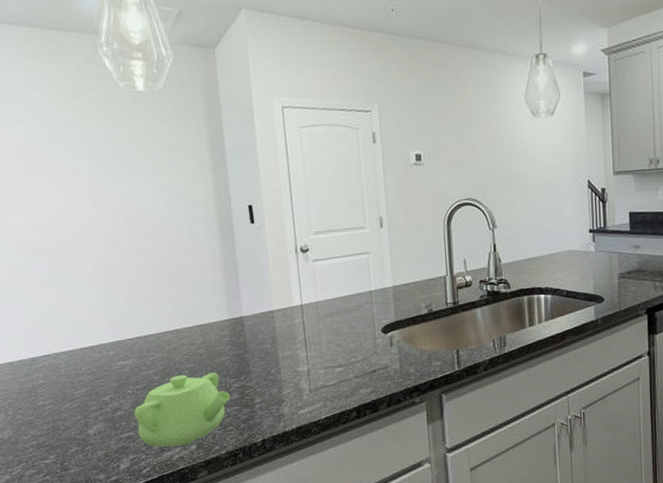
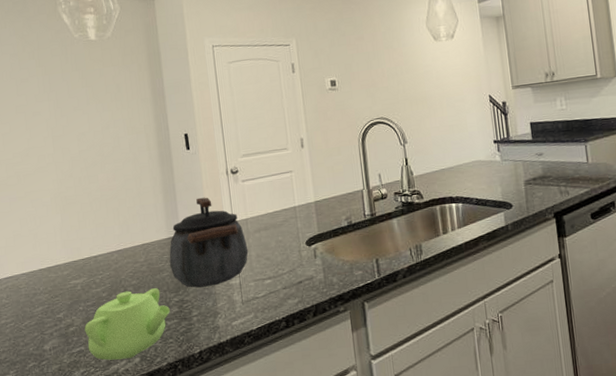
kettle: none [229,276,318,374] -> present [169,197,249,288]

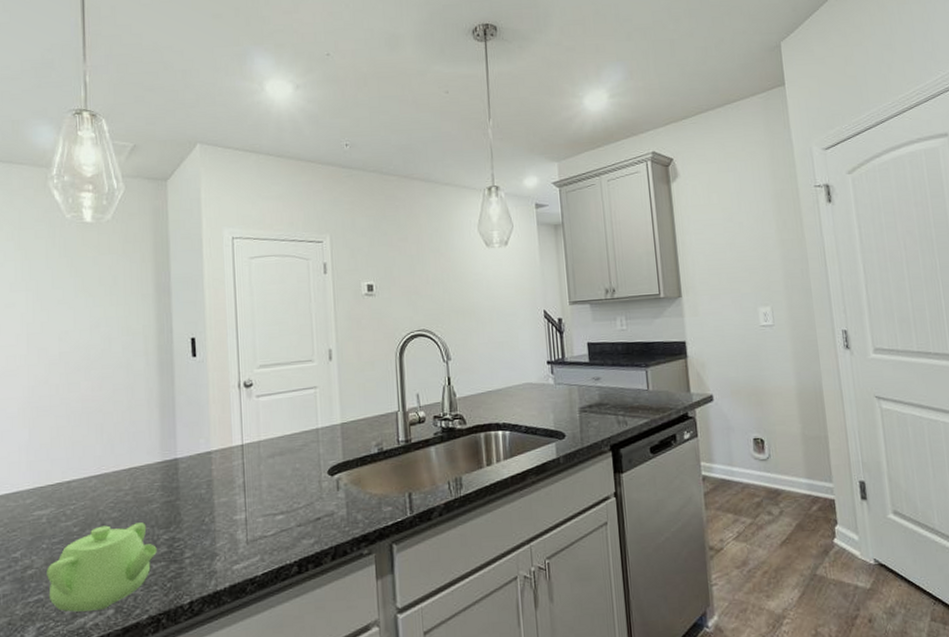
kettle: present [169,197,249,288] -> none [160,414,259,523]

